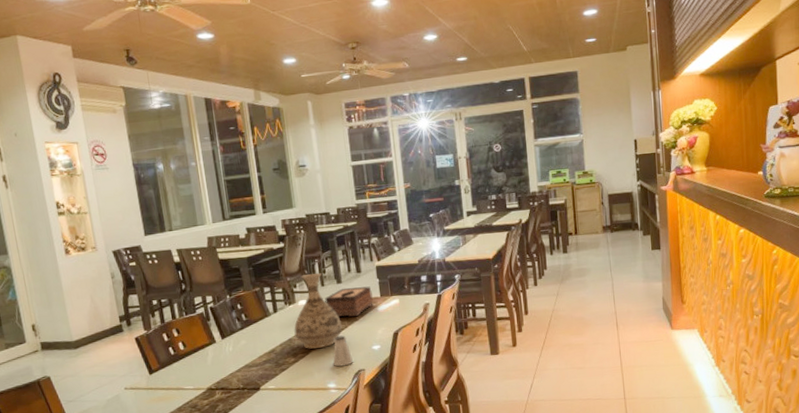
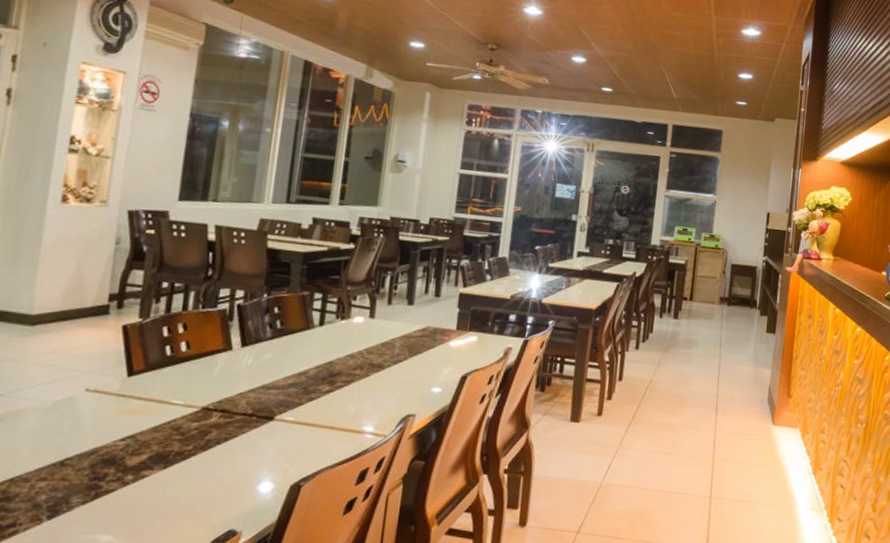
vase: present [294,273,342,349] -> none [338,287,401,380]
tissue box: present [324,286,373,317] -> none [387,311,448,348]
saltshaker: present [332,335,354,367] -> none [377,368,405,407]

